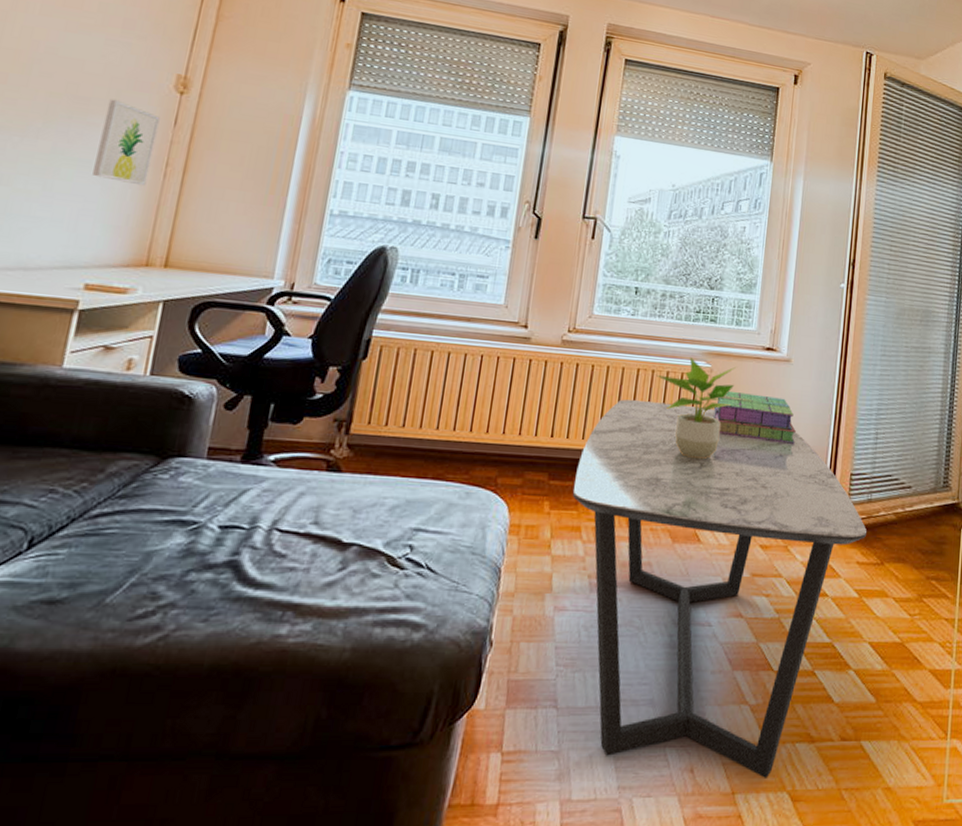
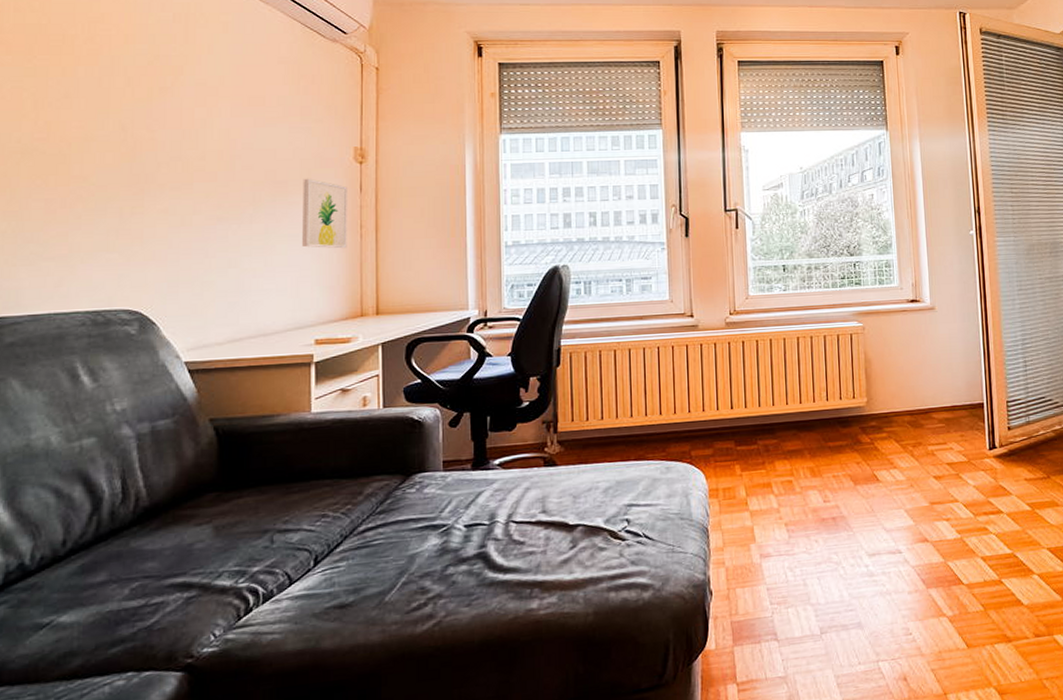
coffee table: present [572,399,866,778] -> none [758,362,1030,678]
potted plant: present [657,358,736,460] -> none [815,320,886,410]
stack of books: present [713,390,796,444] -> none [872,343,950,384]

